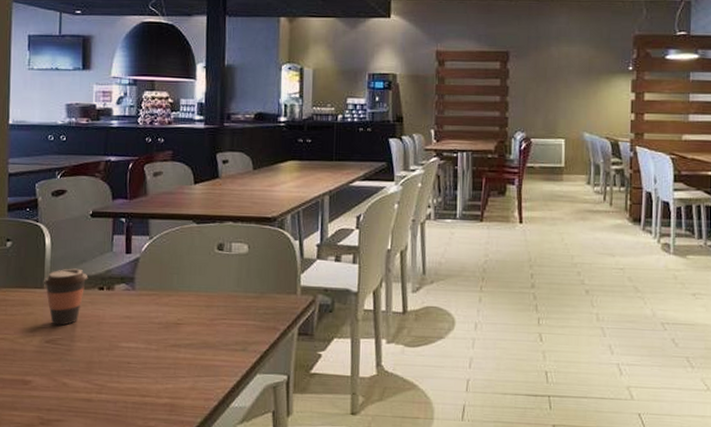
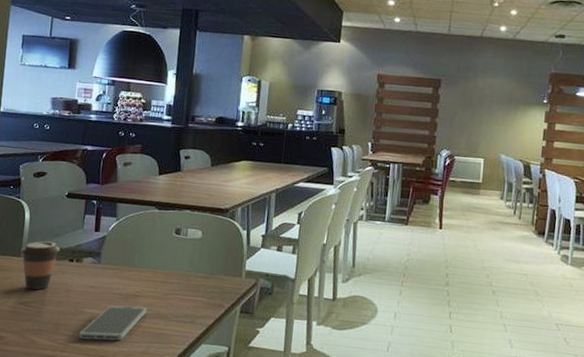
smartphone: none [116,335,192,378] -> present [79,305,147,341]

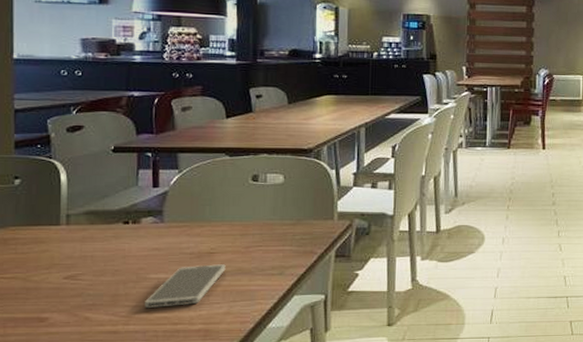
coffee cup: present [20,241,61,290] -> none [59,204,111,261]

